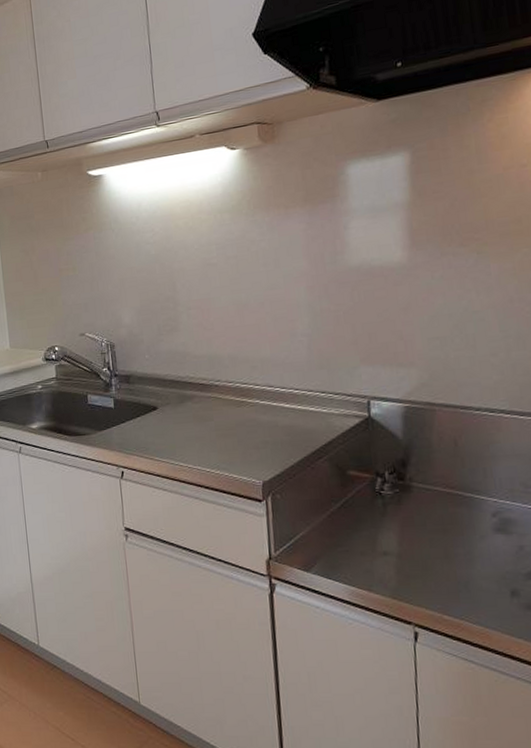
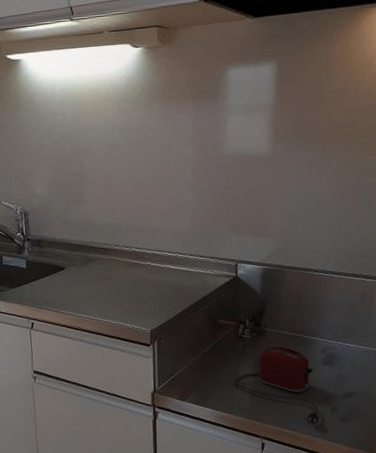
toaster: none [373,506,494,610] -> present [234,346,320,424]

